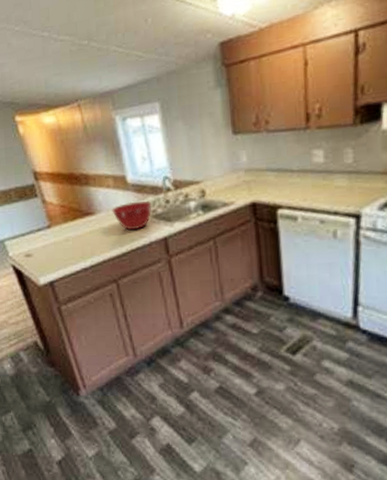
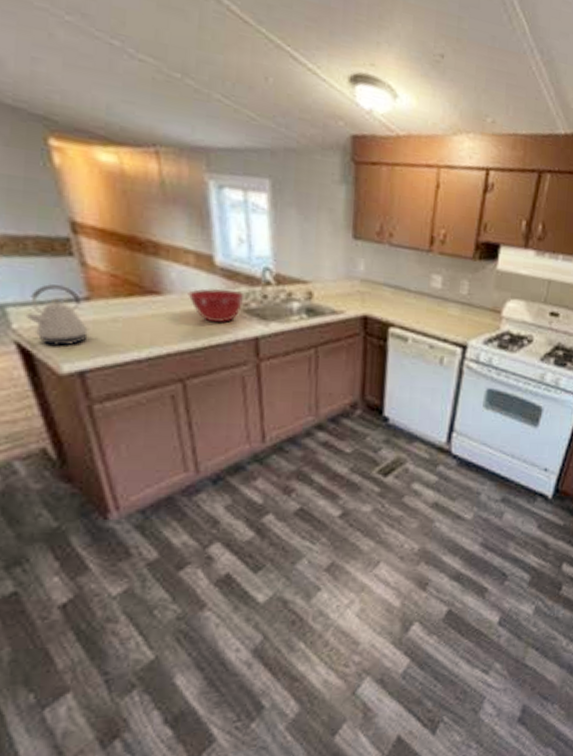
kettle: none [16,219,53,265] -> present [25,284,90,346]

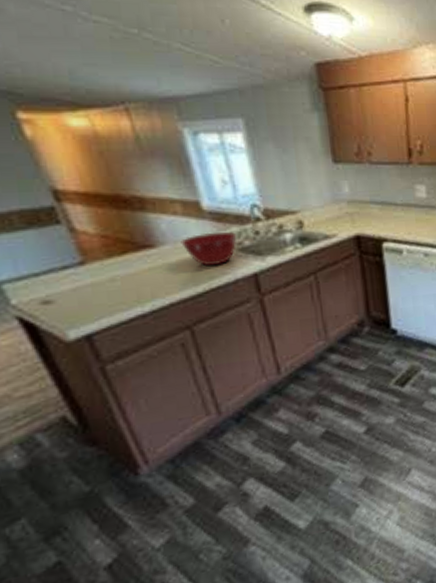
kettle: present [25,284,90,346] -> none [23,253,90,315]

